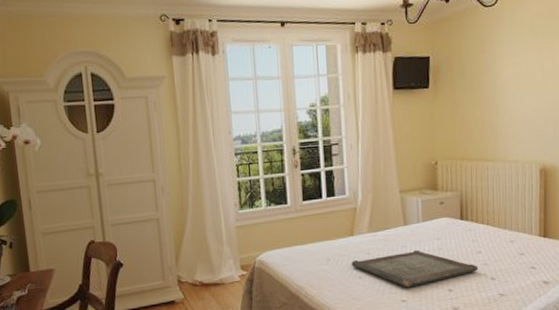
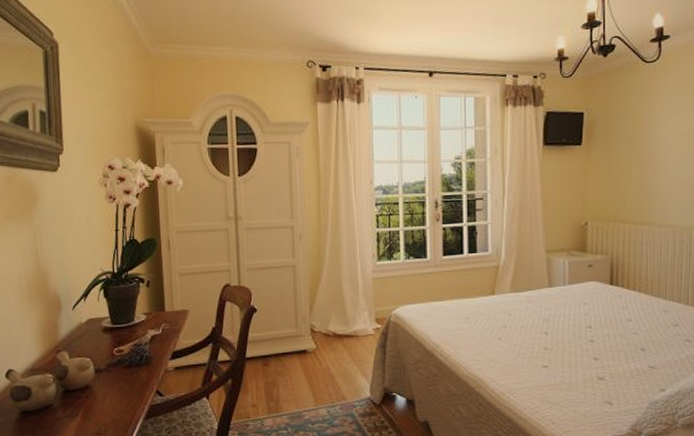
serving tray: present [352,250,479,288] -> none [491,313,628,353]

